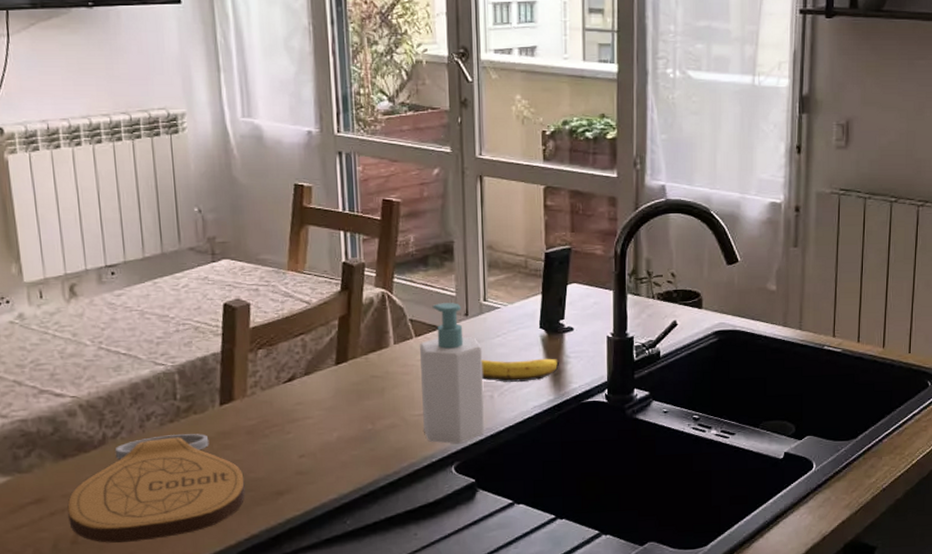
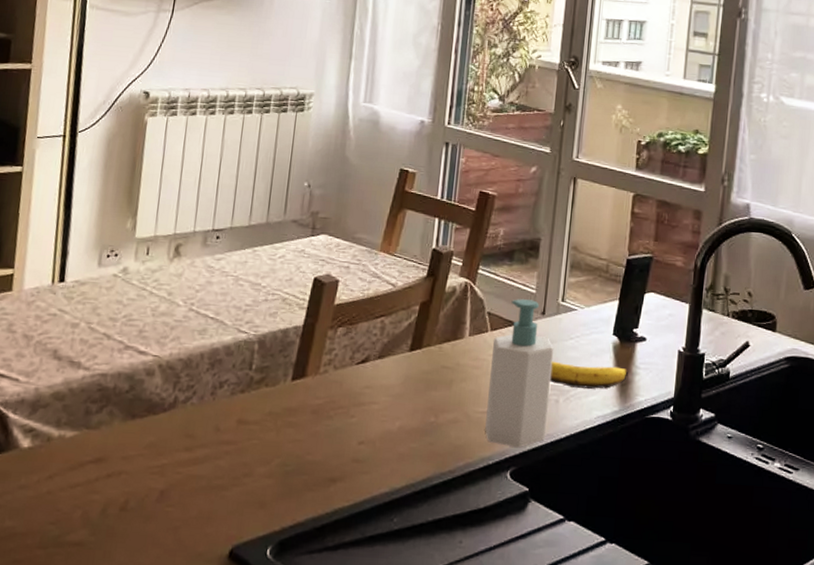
cutting board: present [67,434,245,543] -> none [122,405,301,516]

